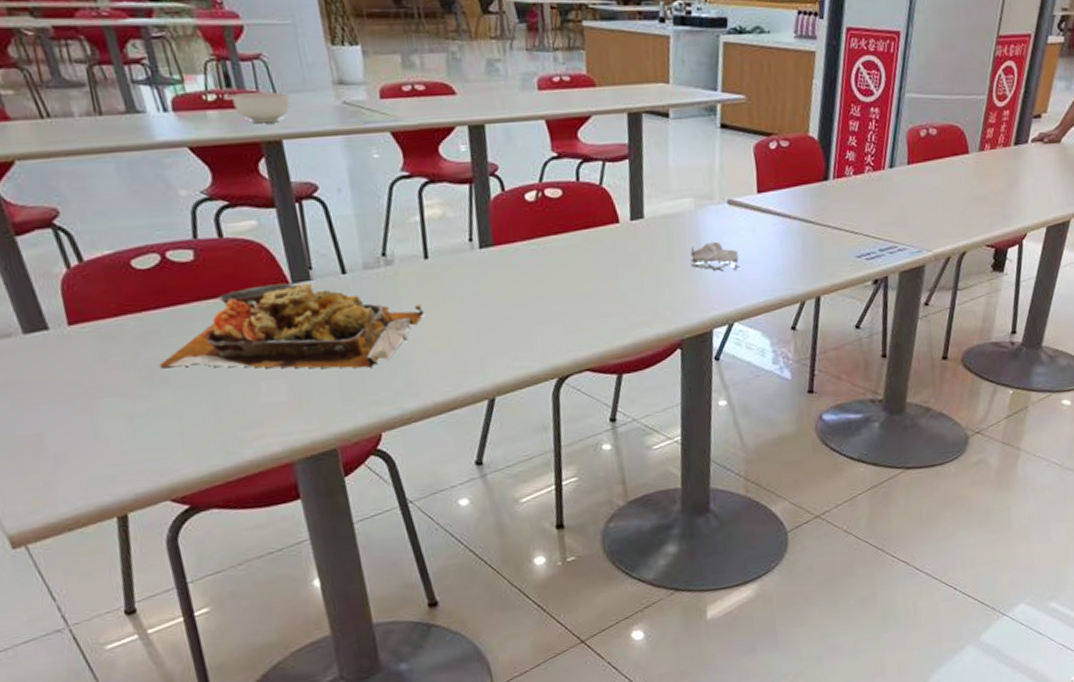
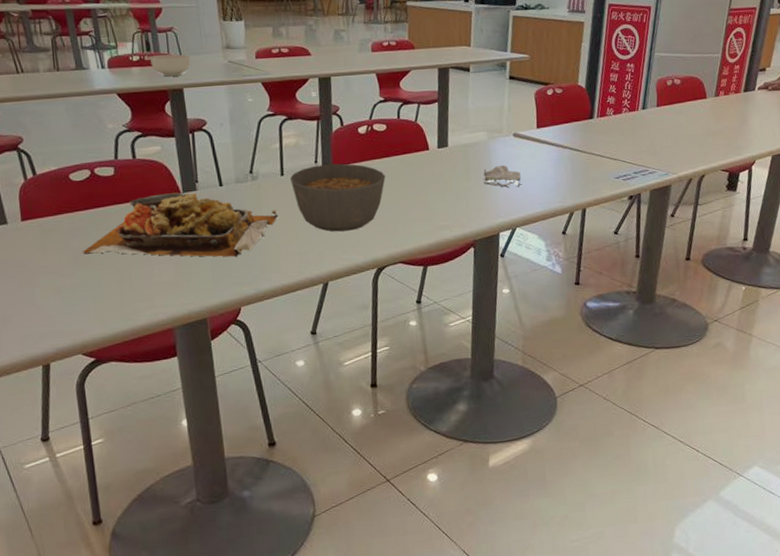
soup bowl: none [437,241,564,332] -> present [290,163,386,232]

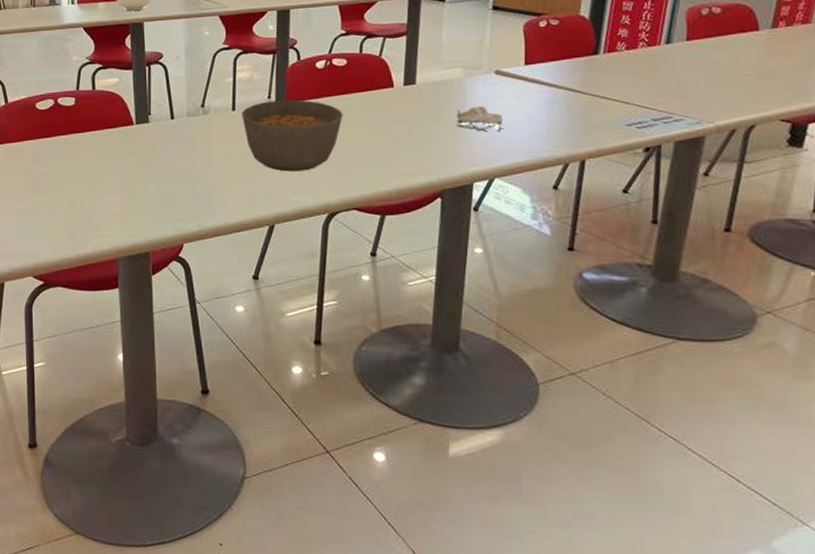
food tray: present [82,192,278,257] -> none [40,124,227,192]

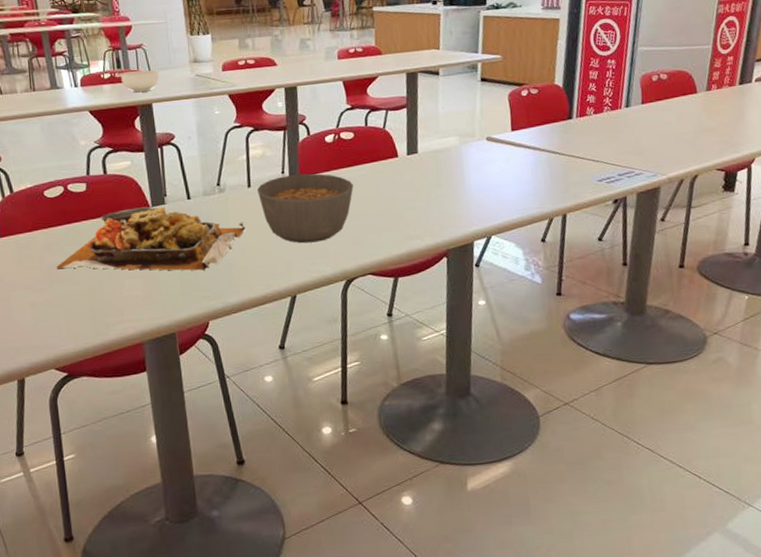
food tray: none [40,124,227,192] -> present [55,206,246,271]
crumpled paper: present [456,105,504,132] -> none [455,170,498,195]

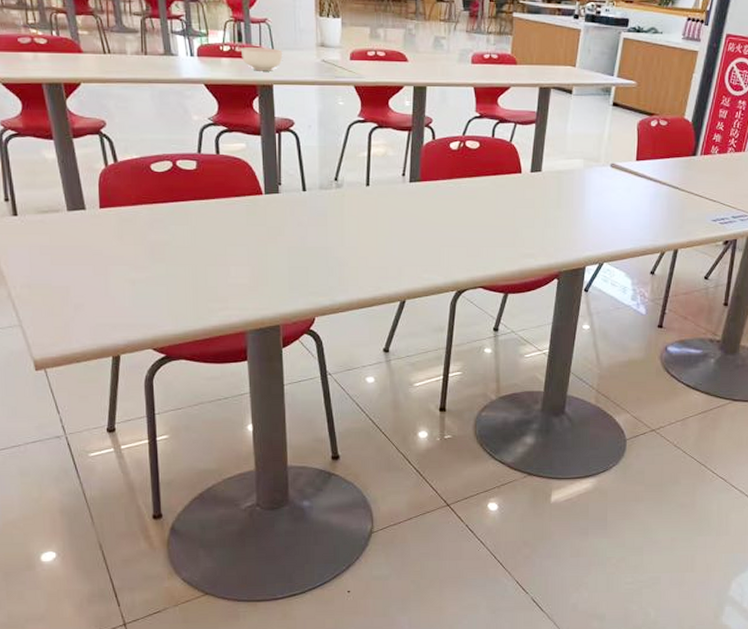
food tray: present [55,206,246,271] -> none [158,193,360,265]
soup bowl: present [257,173,354,243] -> none [376,178,474,250]

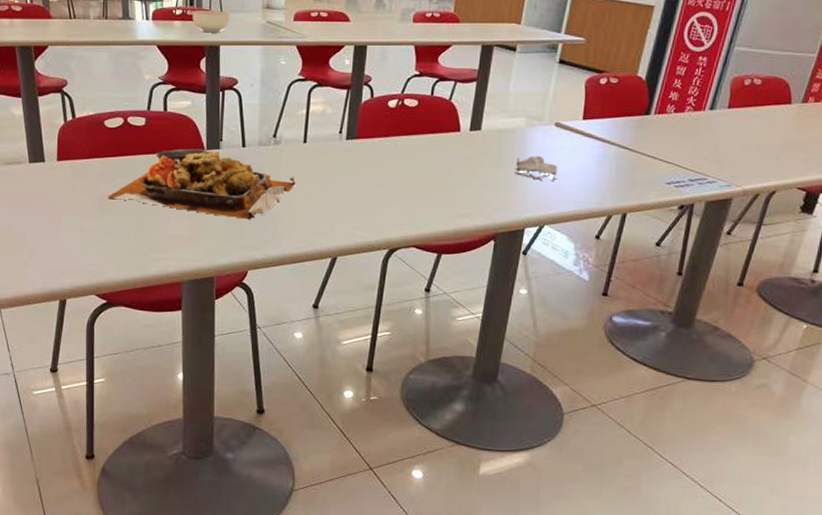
food tray: none [158,193,360,265] -> present [107,148,296,220]
crumpled paper: none [574,196,615,220] -> present [514,155,558,181]

